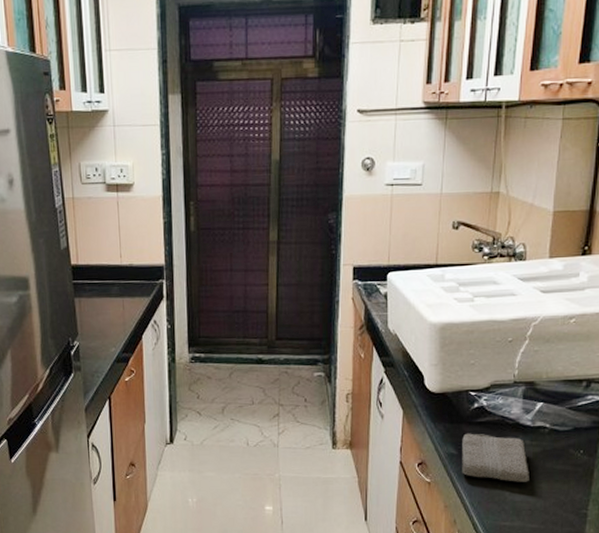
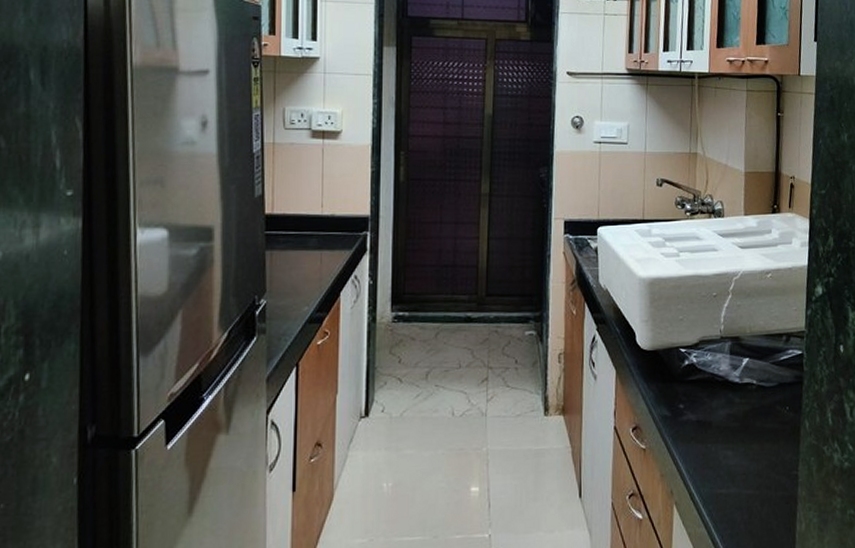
washcloth: present [462,433,529,482] -> none [675,392,741,444]

